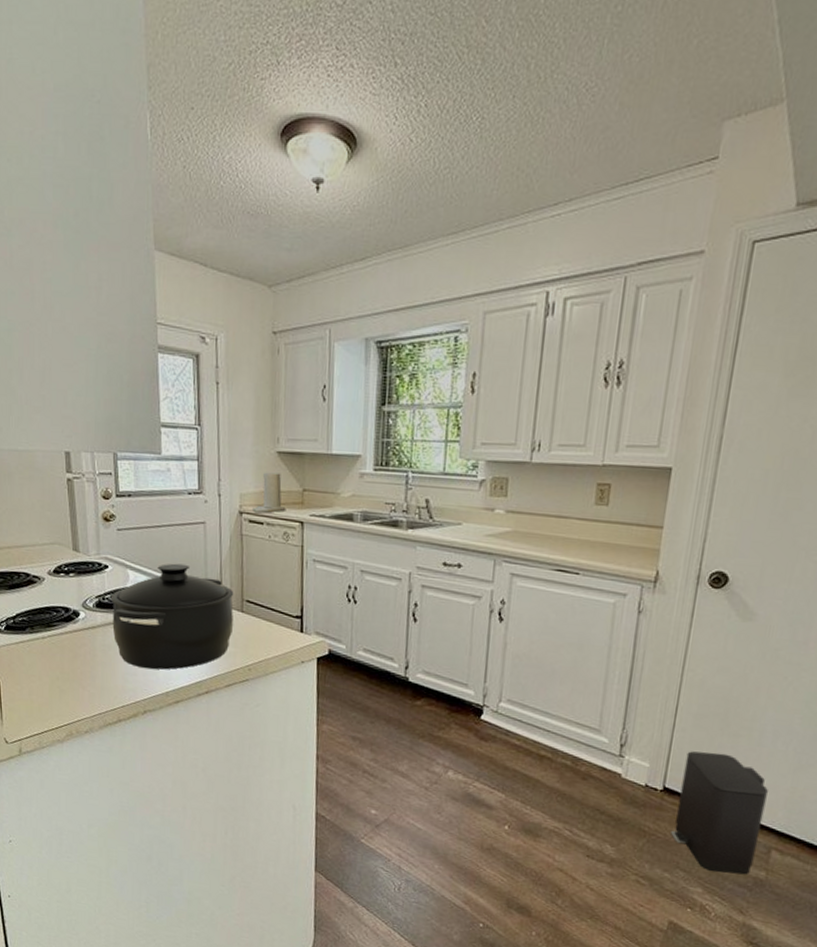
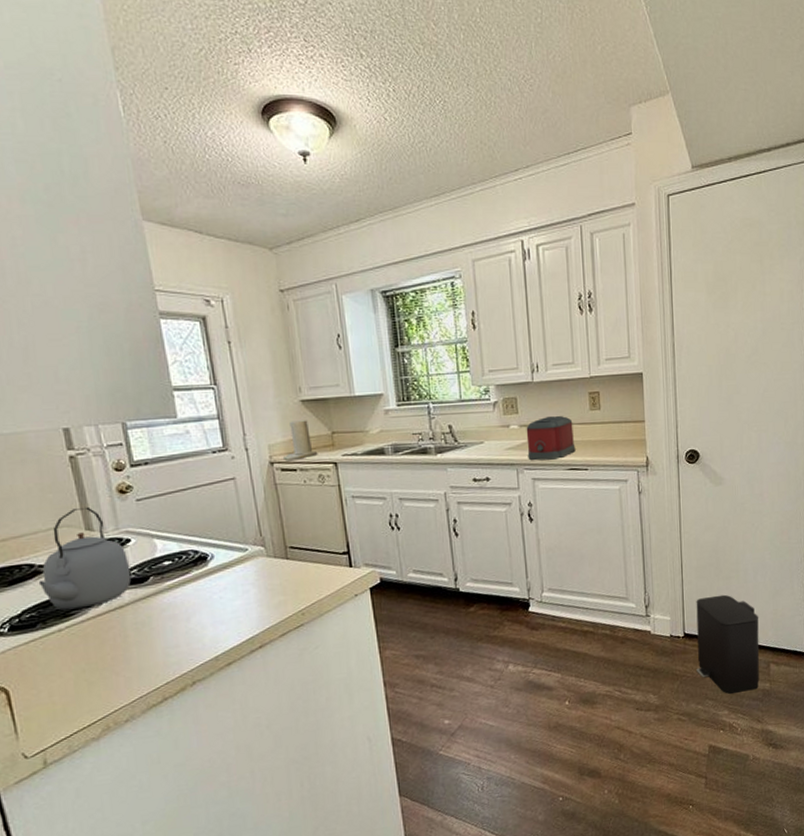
teakettle: none [31,528,105,622] -> present [38,506,132,610]
saucepan: present [110,563,234,670] -> none [137,522,280,638]
toaster: none [509,505,571,557] -> present [526,416,576,461]

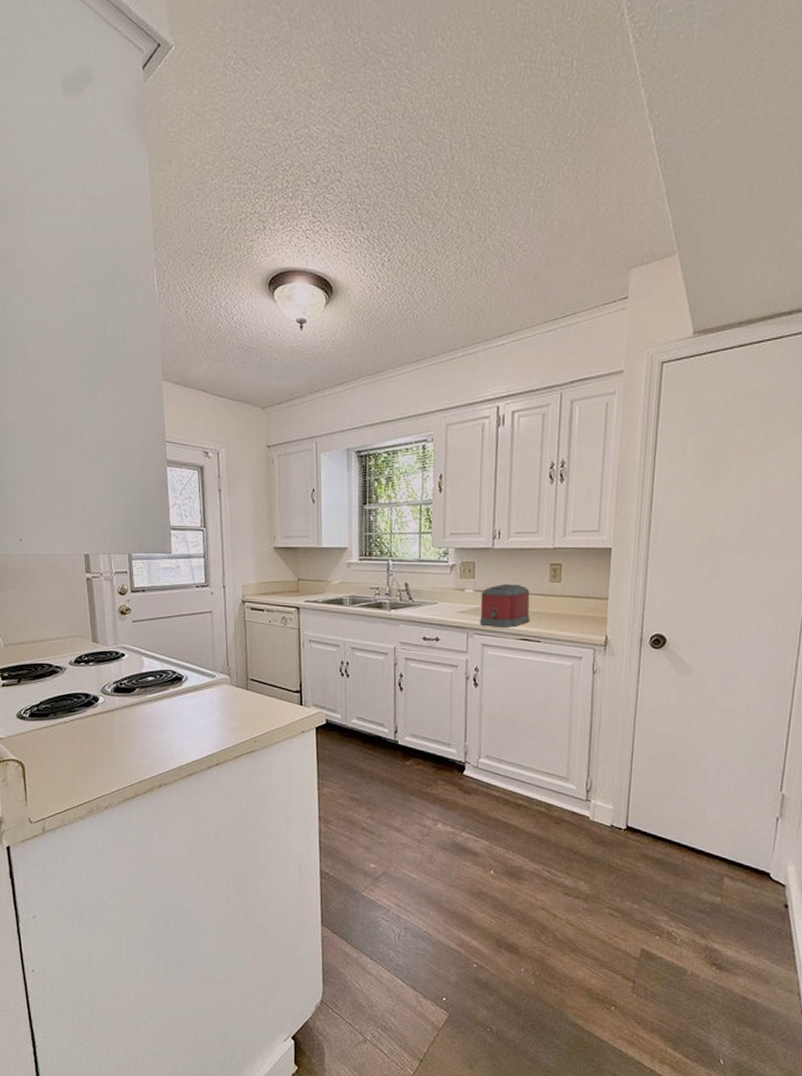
teakettle: present [38,506,132,610] -> none [54,622,122,707]
paper towel: present [284,420,318,461] -> none [254,565,284,602]
pedal bin: present [696,594,760,694] -> none [636,792,716,902]

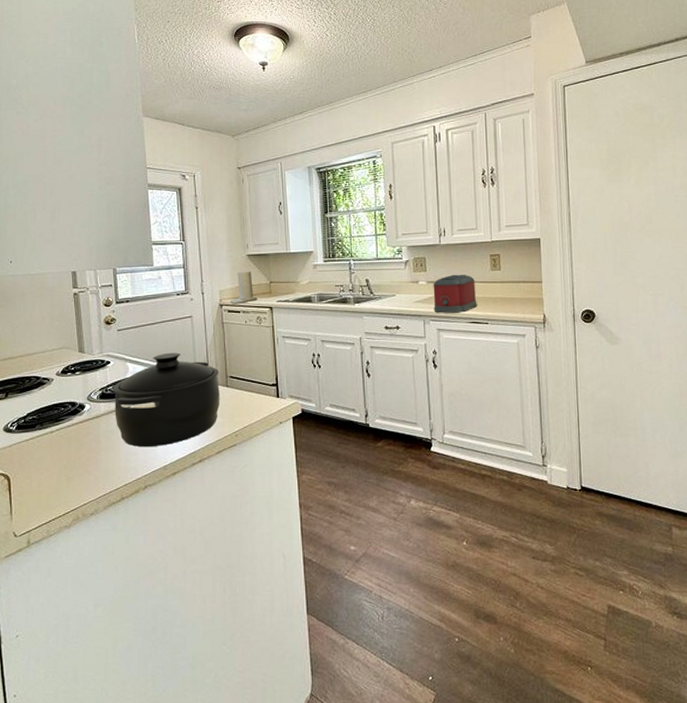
saucepan: none [127,649,240,746] -> present [112,352,220,447]
paper towel: none [254,565,284,602] -> present [231,271,258,305]

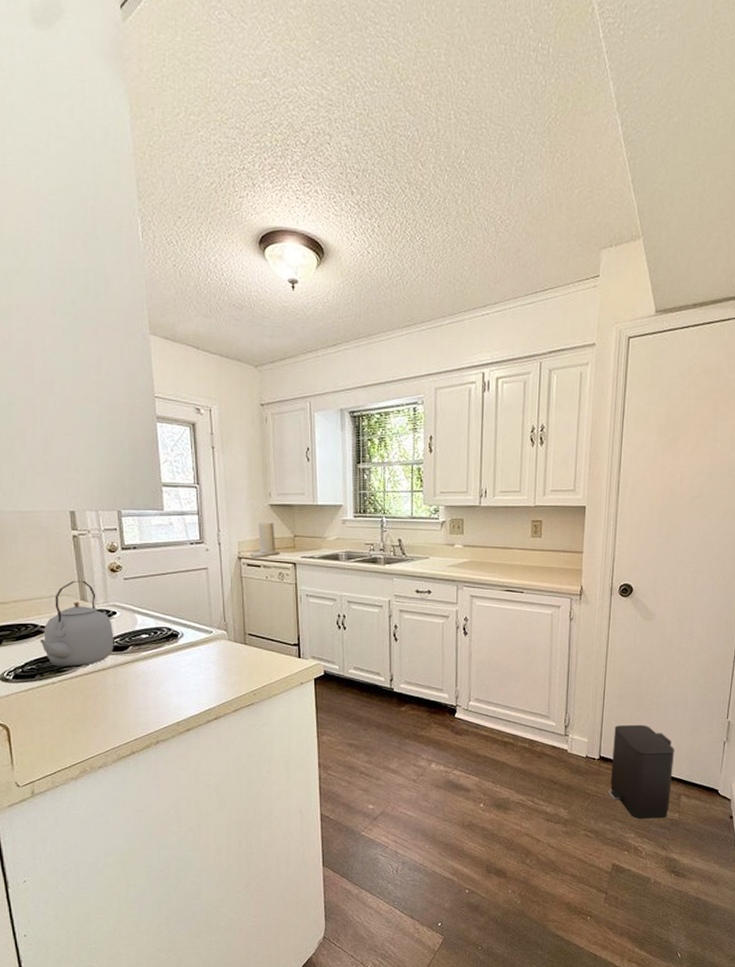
teakettle: none [41,333,108,416] -> present [39,580,114,667]
saucepan: present [112,352,220,447] -> none [120,606,237,702]
toaster: present [433,275,477,314] -> none [468,540,514,581]
pedal bin: none [593,451,661,553] -> present [608,724,674,818]

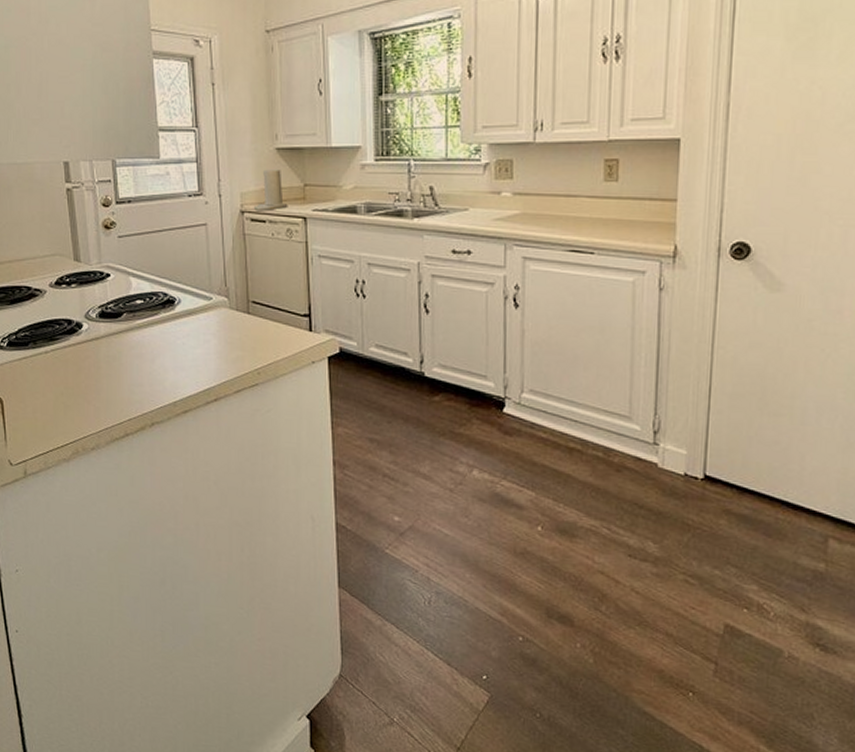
teakettle: present [39,580,114,667] -> none [33,238,108,335]
pedal bin: present [608,724,674,818] -> none [717,434,817,568]

